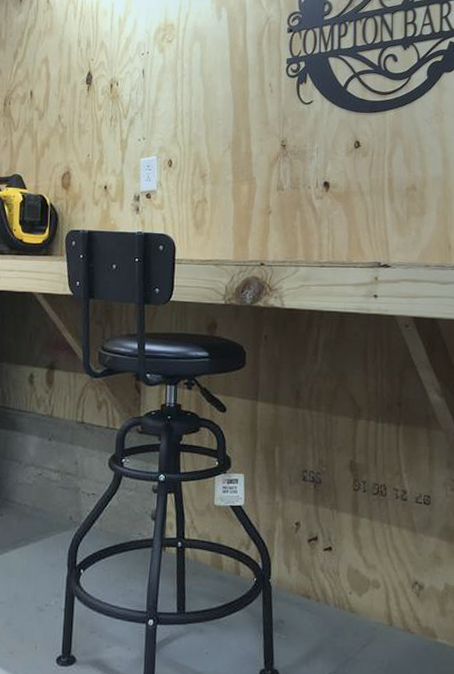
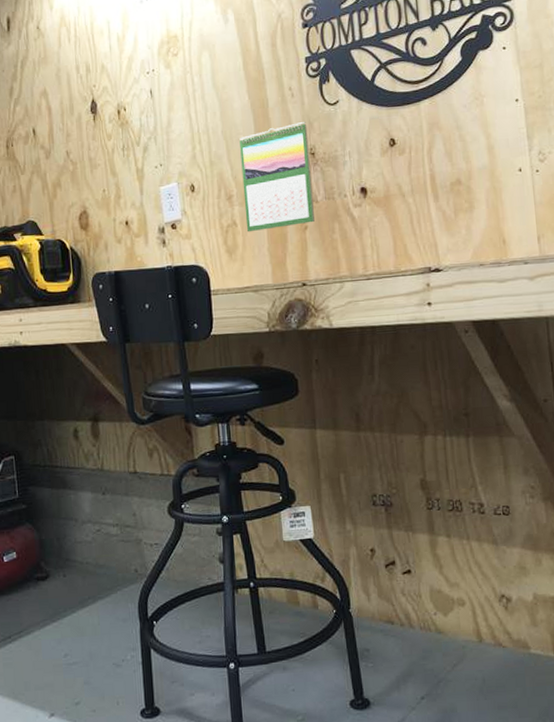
calendar: none [215,116,282,210] -> present [239,122,315,233]

